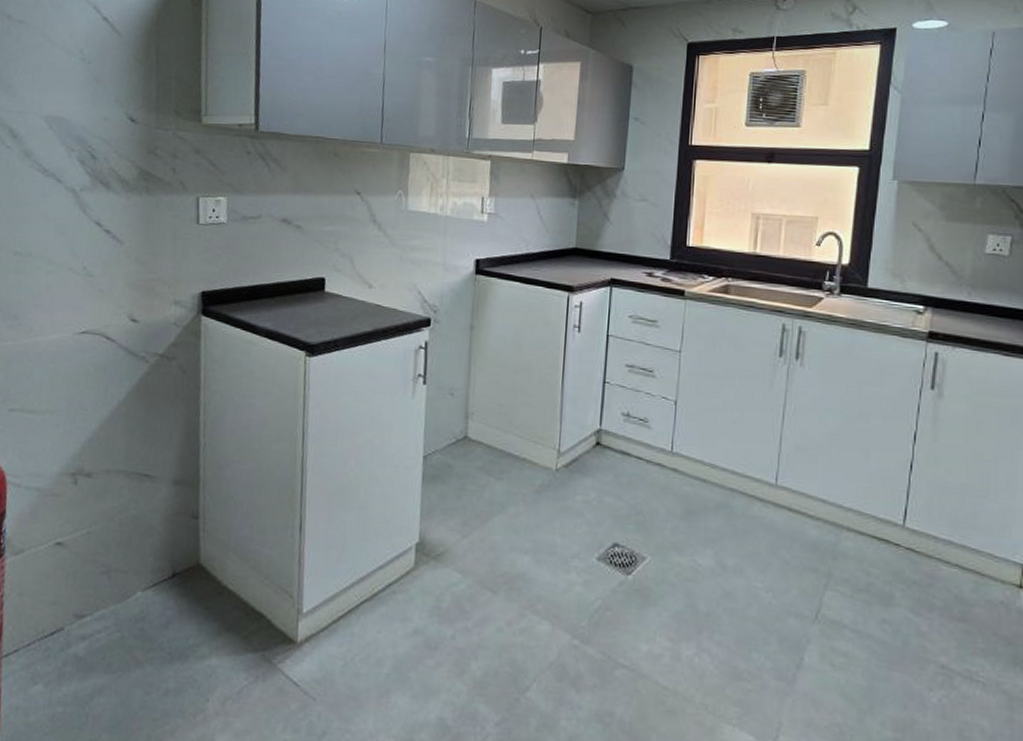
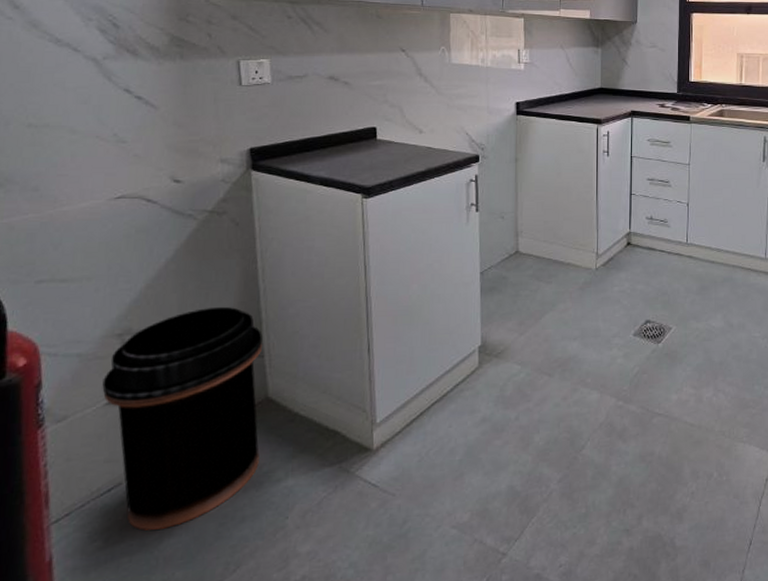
trash can: none [54,457,199,686] -> present [102,306,263,530]

